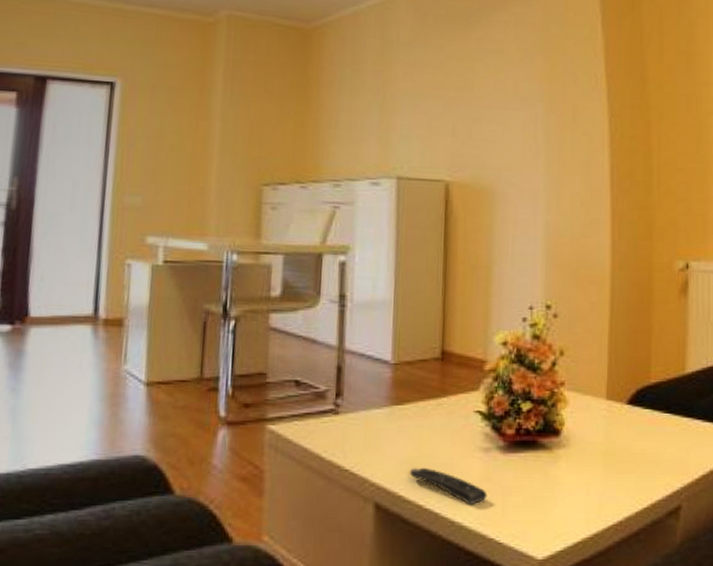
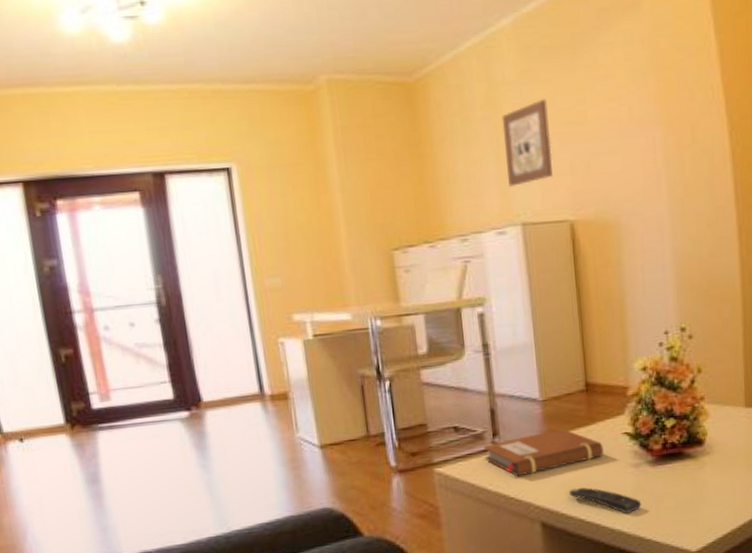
notebook: none [323,397,453,446] -> present [483,428,604,477]
wall art: none [389,63,437,140] -> present [501,99,553,187]

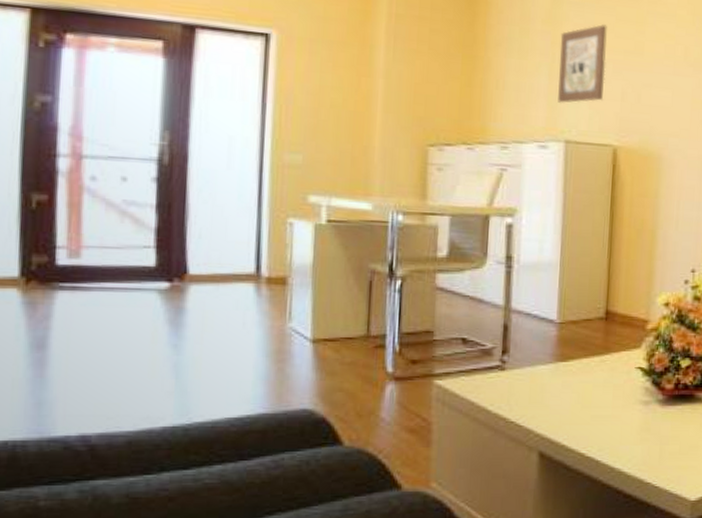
notebook: present [483,428,604,477] -> none [489,354,615,400]
remote control: present [569,487,642,514] -> none [573,419,646,453]

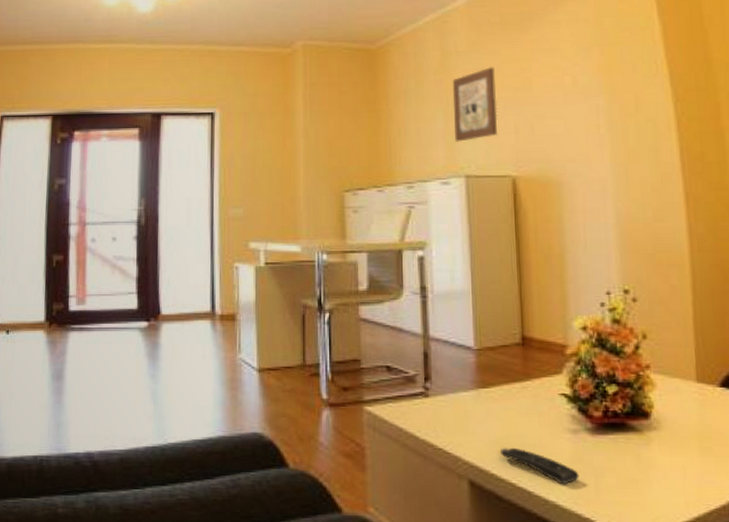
remote control: none [573,419,646,453] -> present [501,447,580,485]

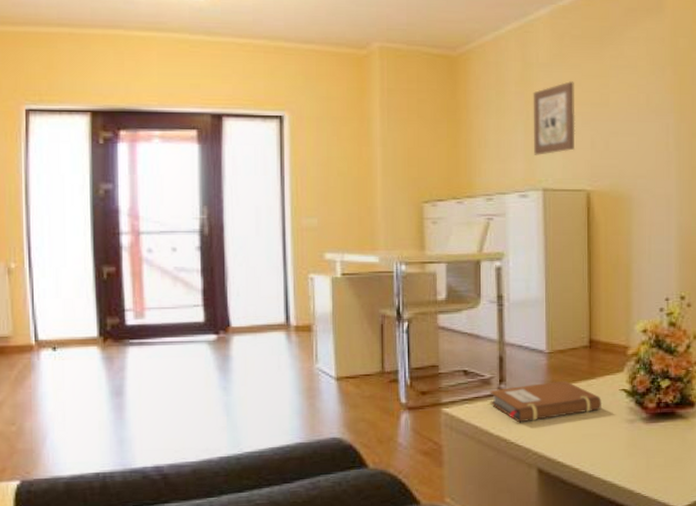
notebook: none [414,381,539,427] -> present [490,380,601,423]
remote control: present [501,447,580,485] -> none [567,438,634,467]

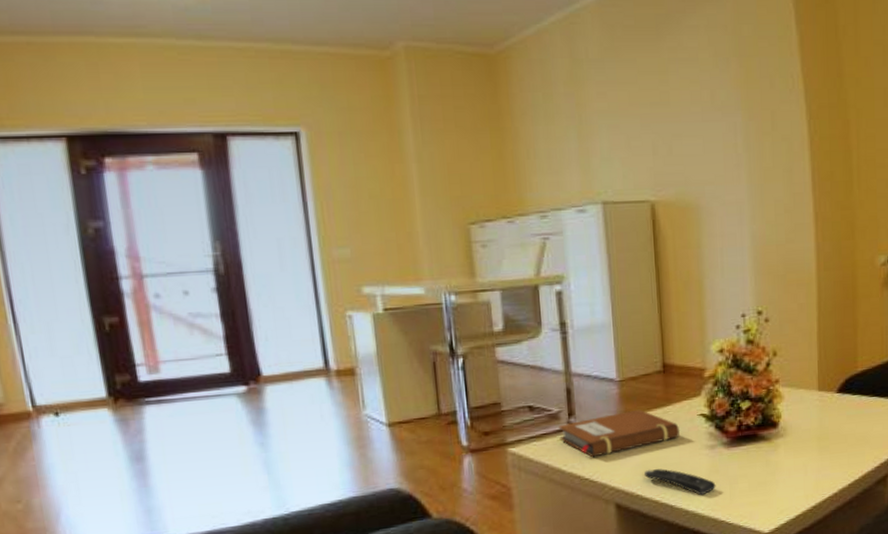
wall art: present [533,81,575,155] -> none [584,79,635,165]
remote control: none [567,438,634,467] -> present [645,469,716,496]

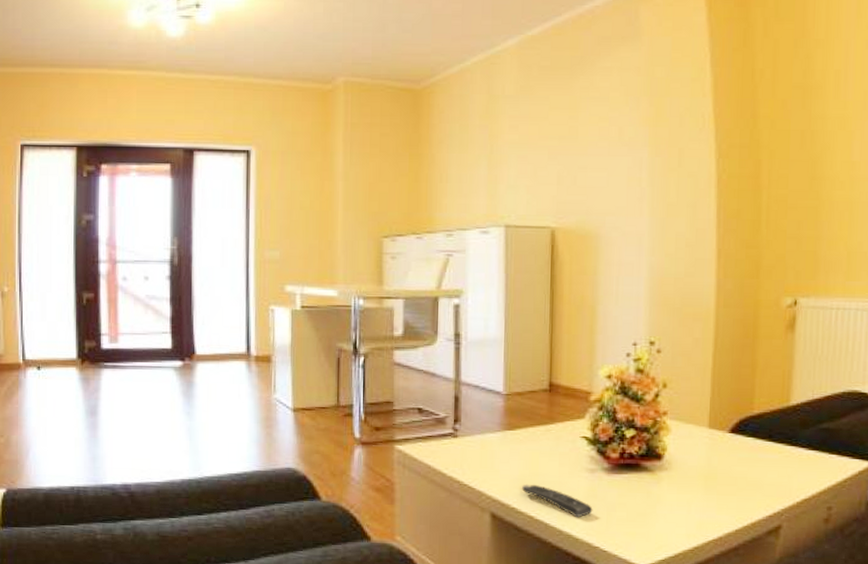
notebook: present [558,409,680,458] -> none [444,424,560,465]

